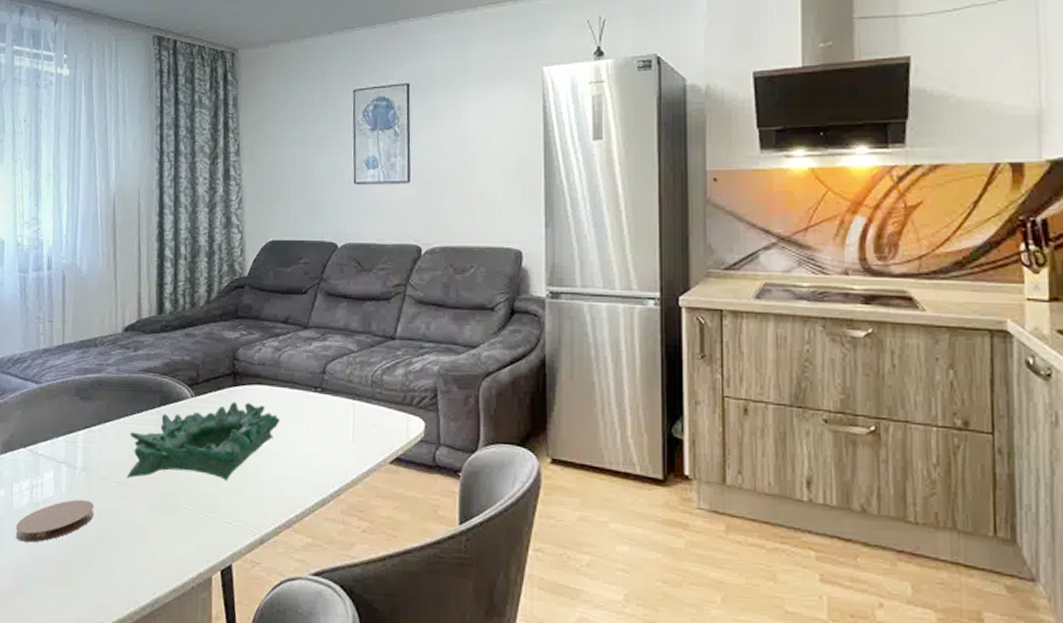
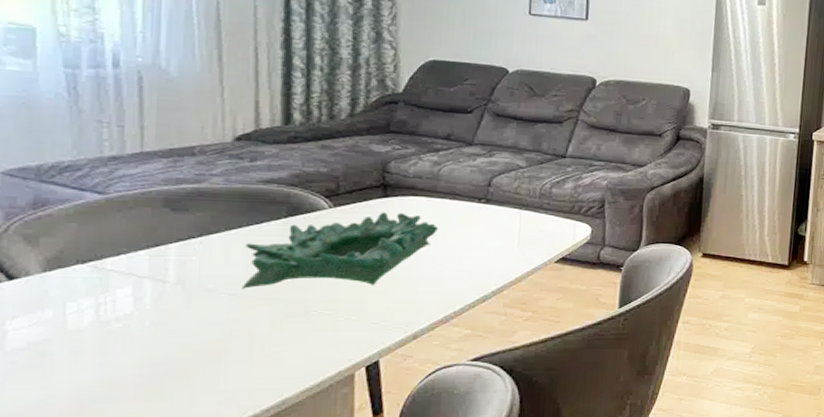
coaster: present [15,499,95,543] -> none [73,313,196,362]

